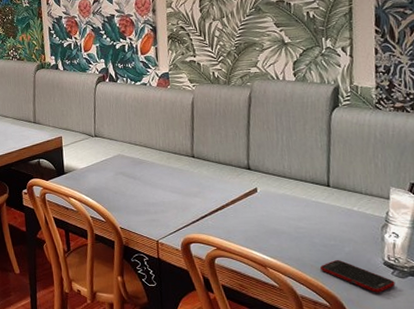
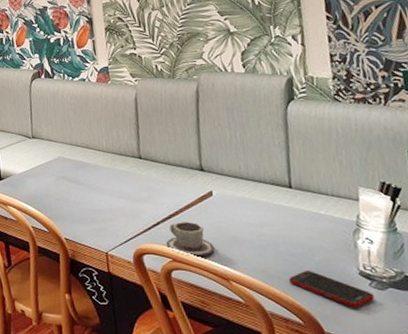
cup: none [212,215,256,246] -> present [166,221,215,257]

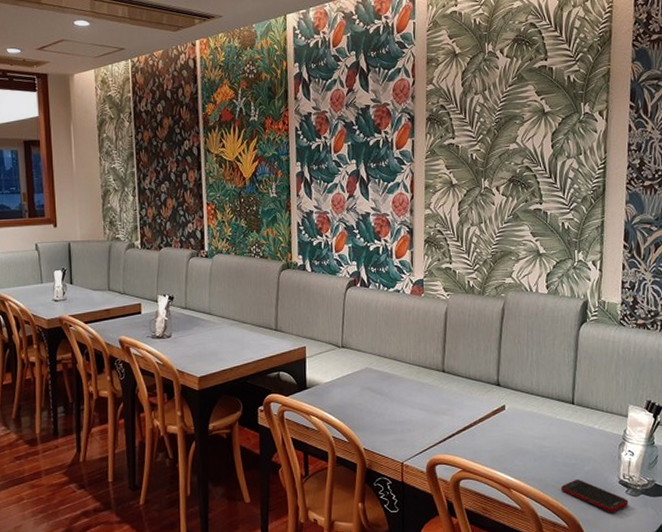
cup: present [166,221,215,257] -> none [459,434,501,467]

